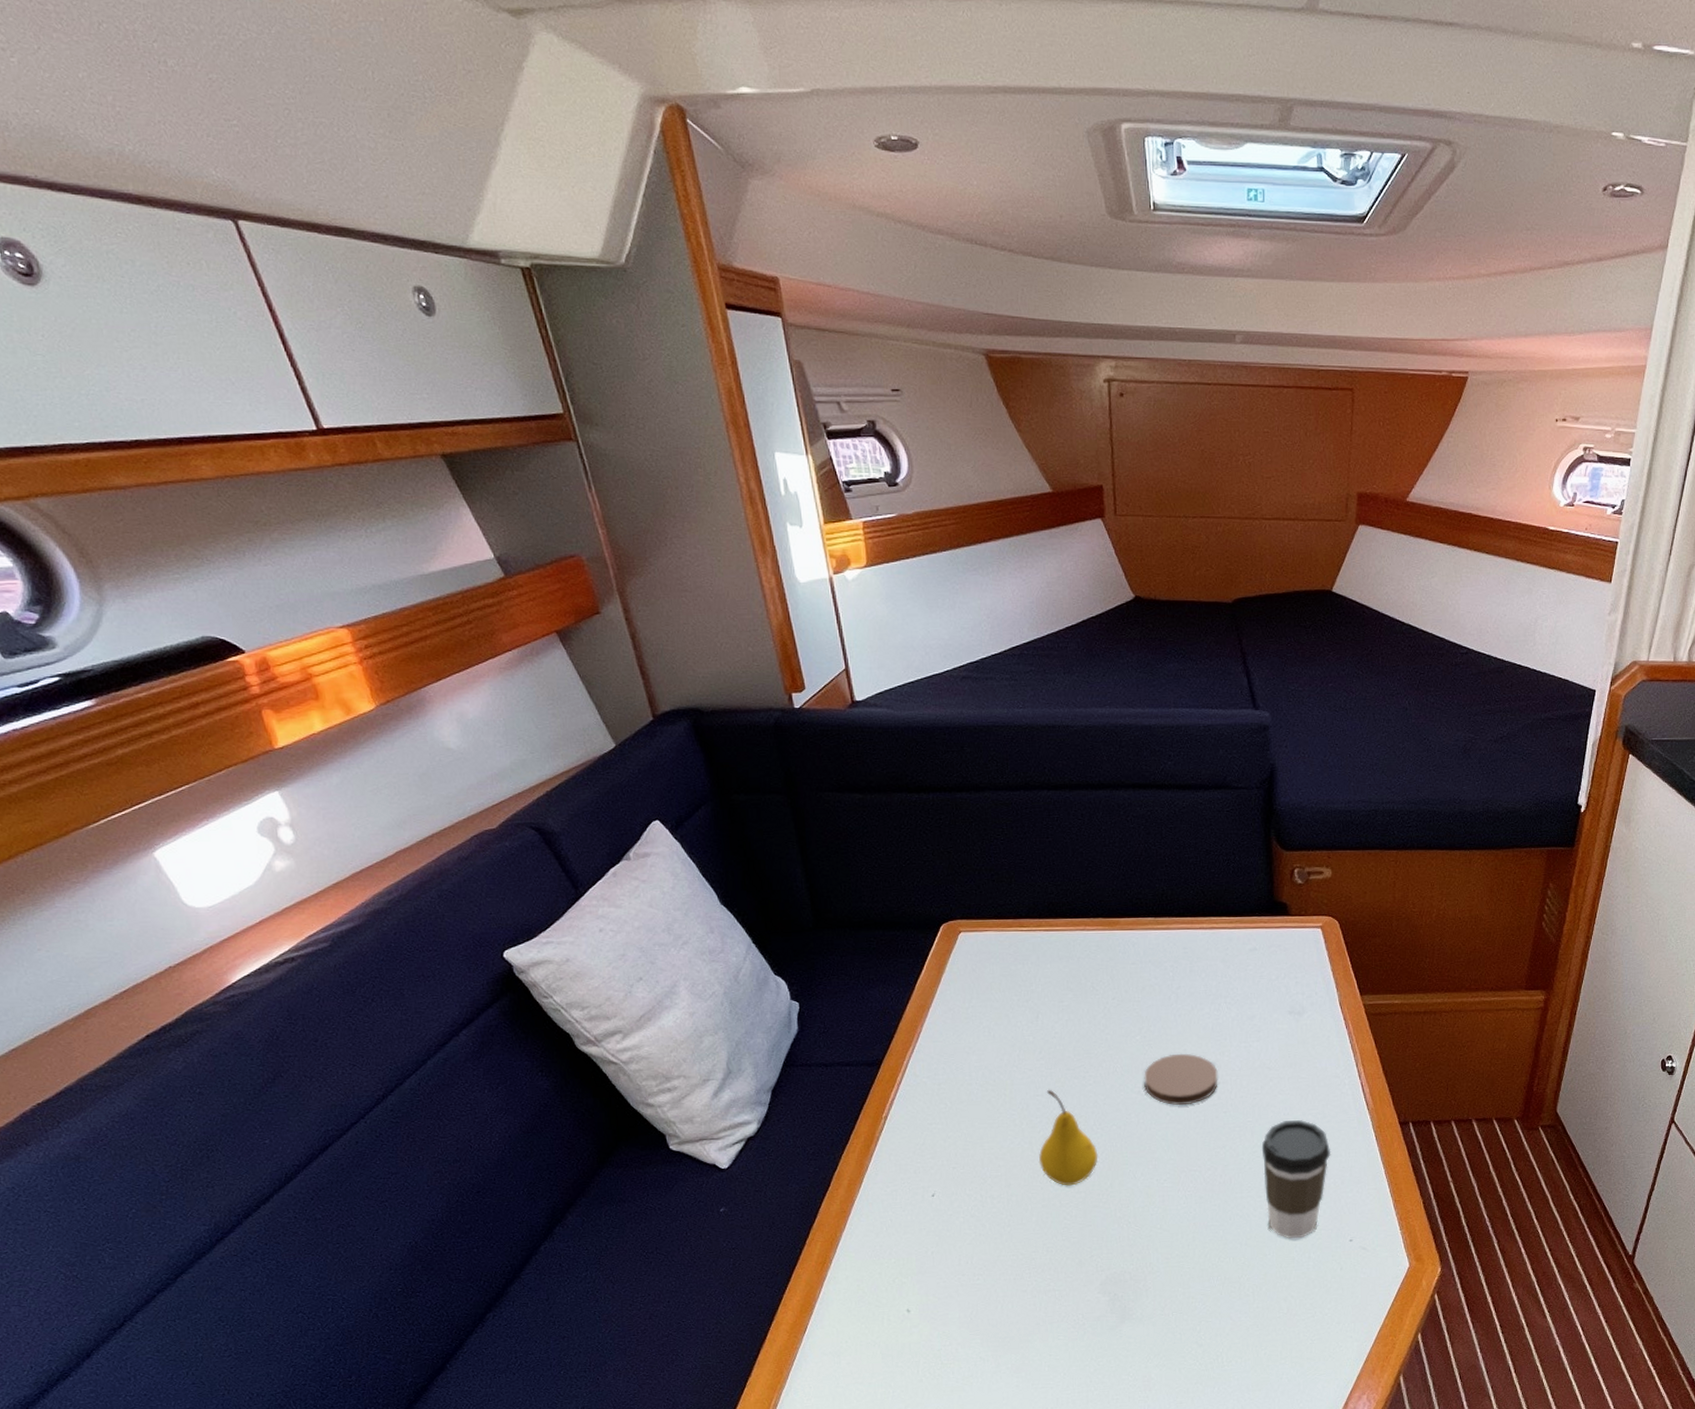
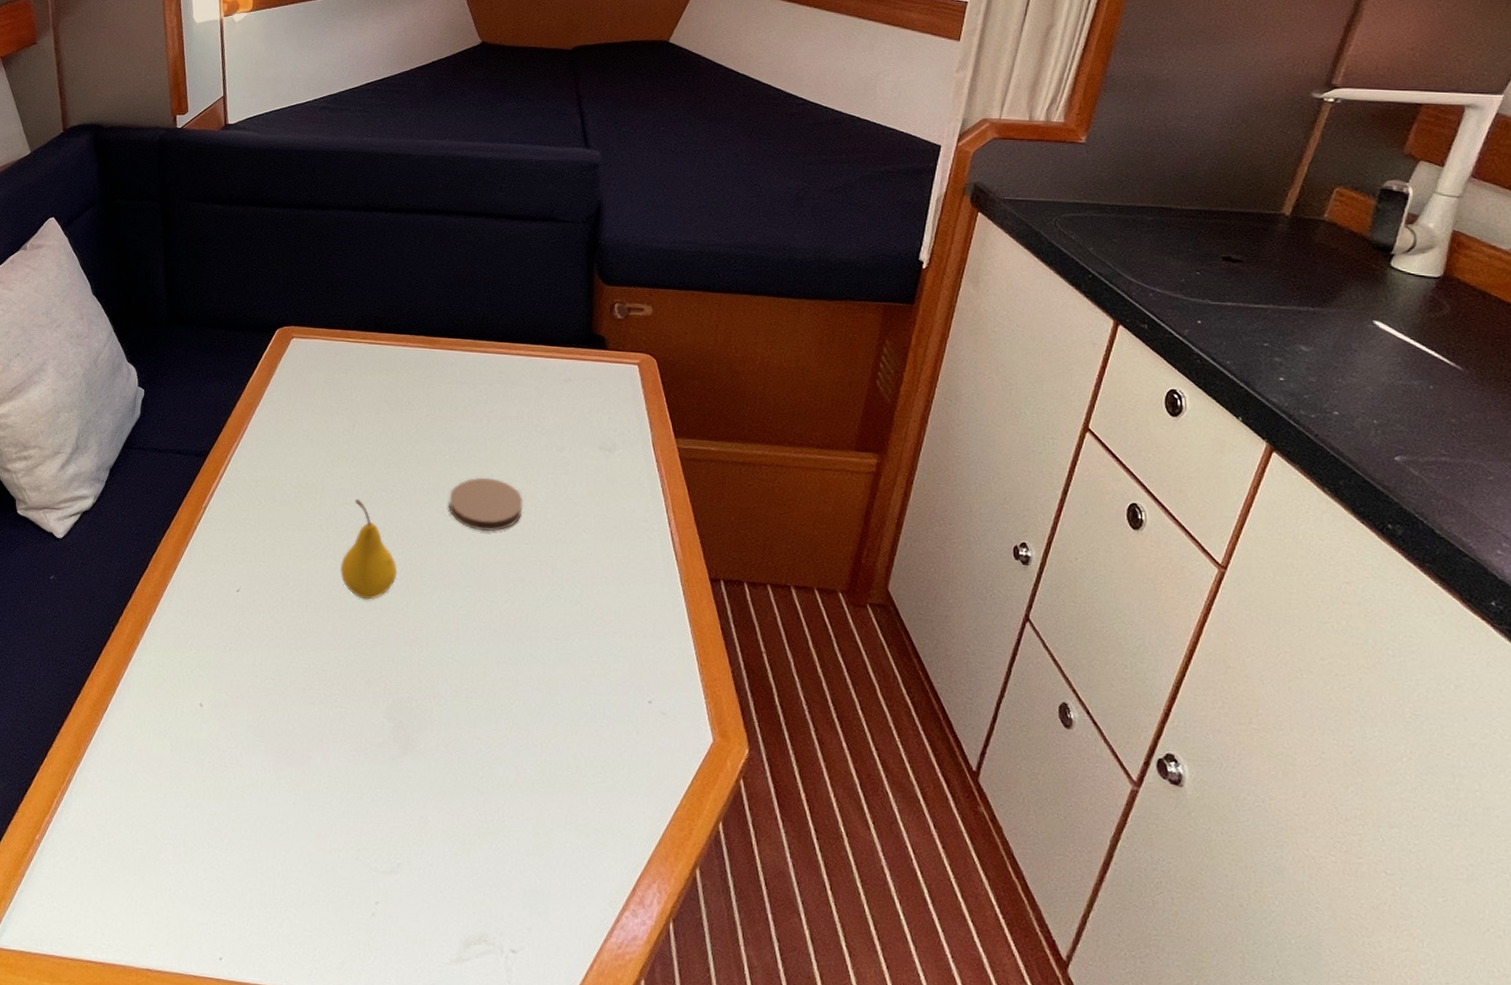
coffee cup: present [1261,1120,1331,1239] -> none [561,561,635,692]

